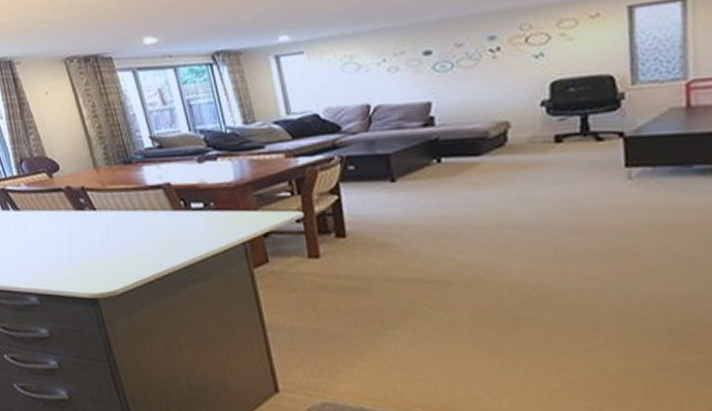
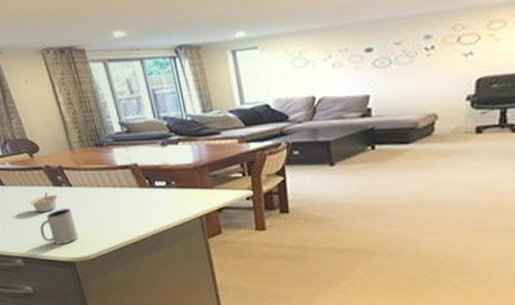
legume: none [47,217,80,241] -> present [29,192,58,213]
mug: none [58,236,103,278] -> present [40,209,78,245]

